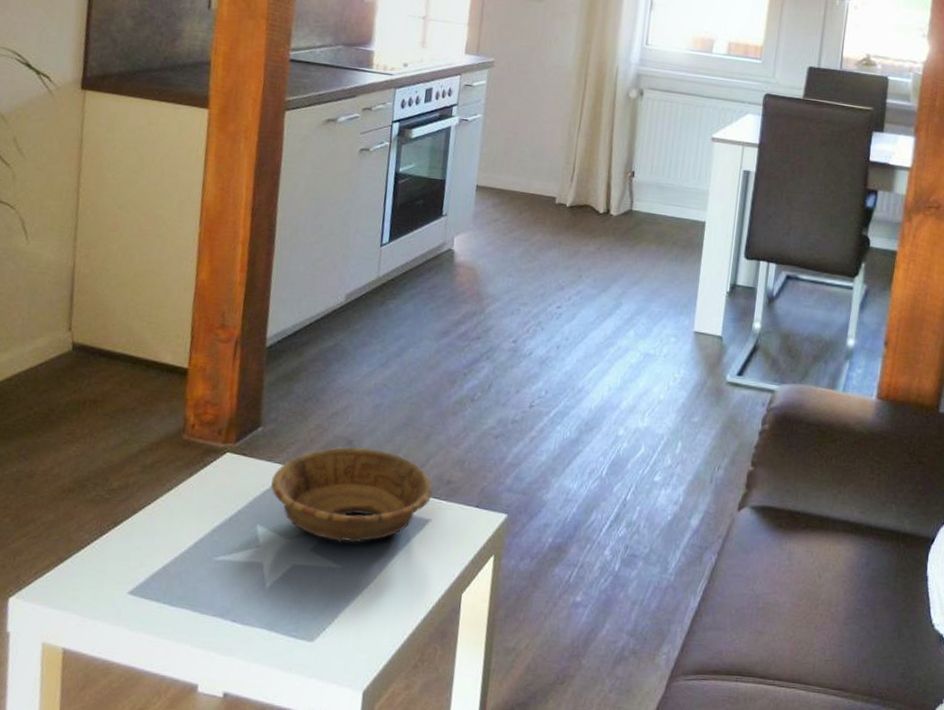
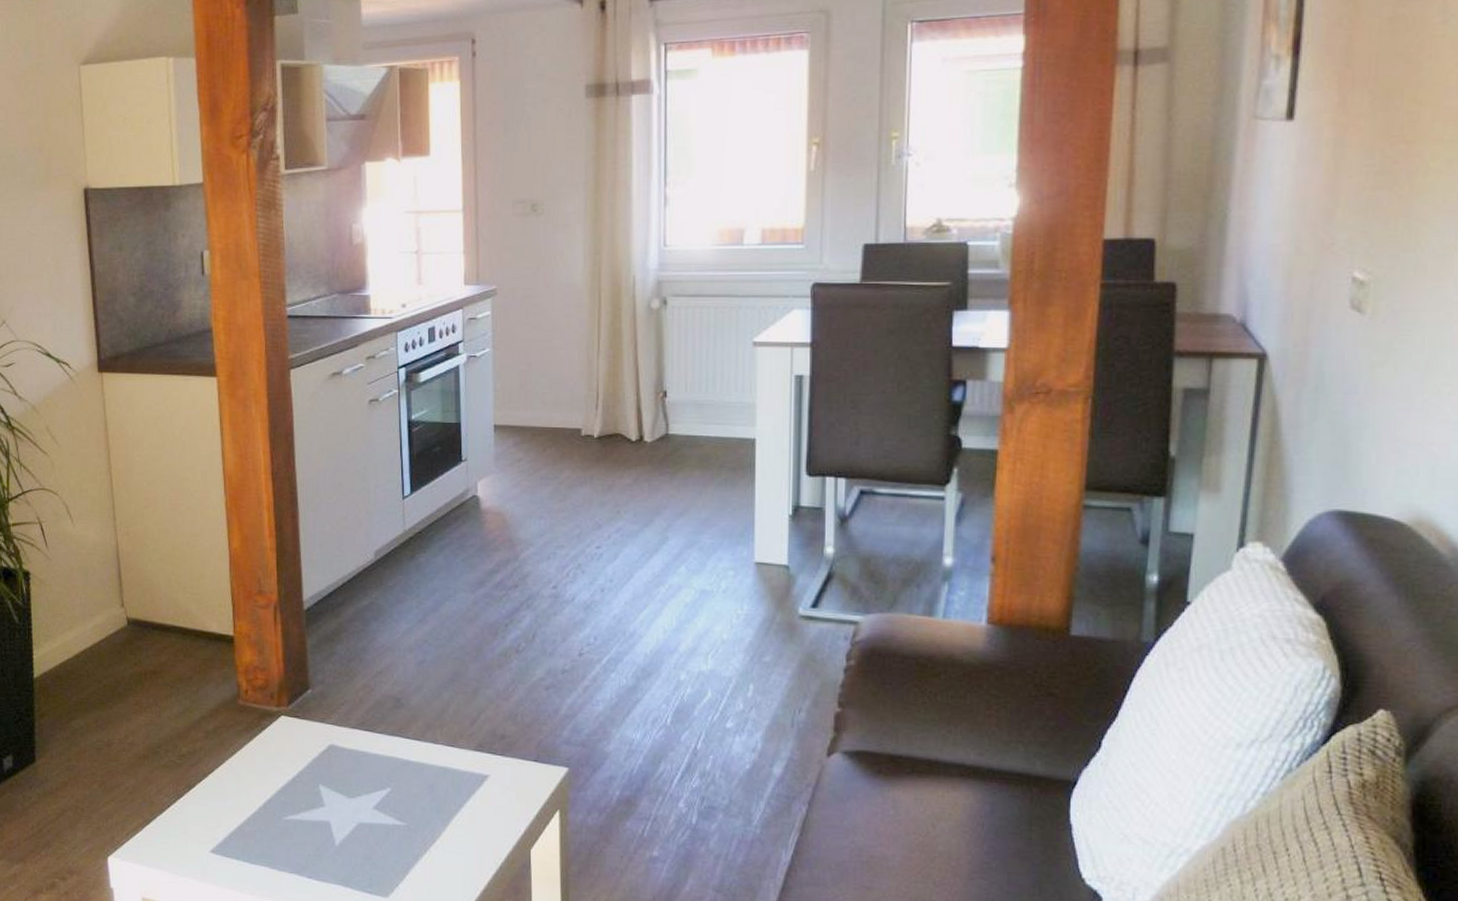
decorative bowl: present [271,447,433,543] -> none [327,705,488,801]

